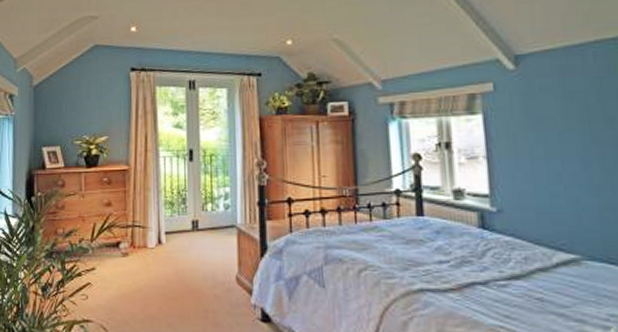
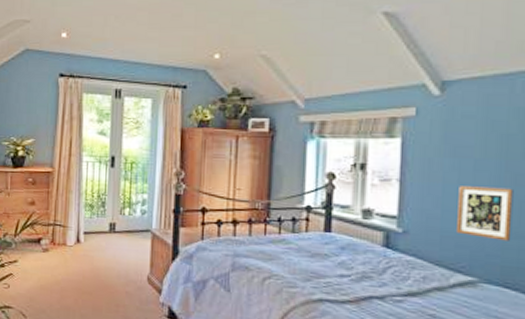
picture frame: none [547,159,608,214] -> present [457,186,514,241]

